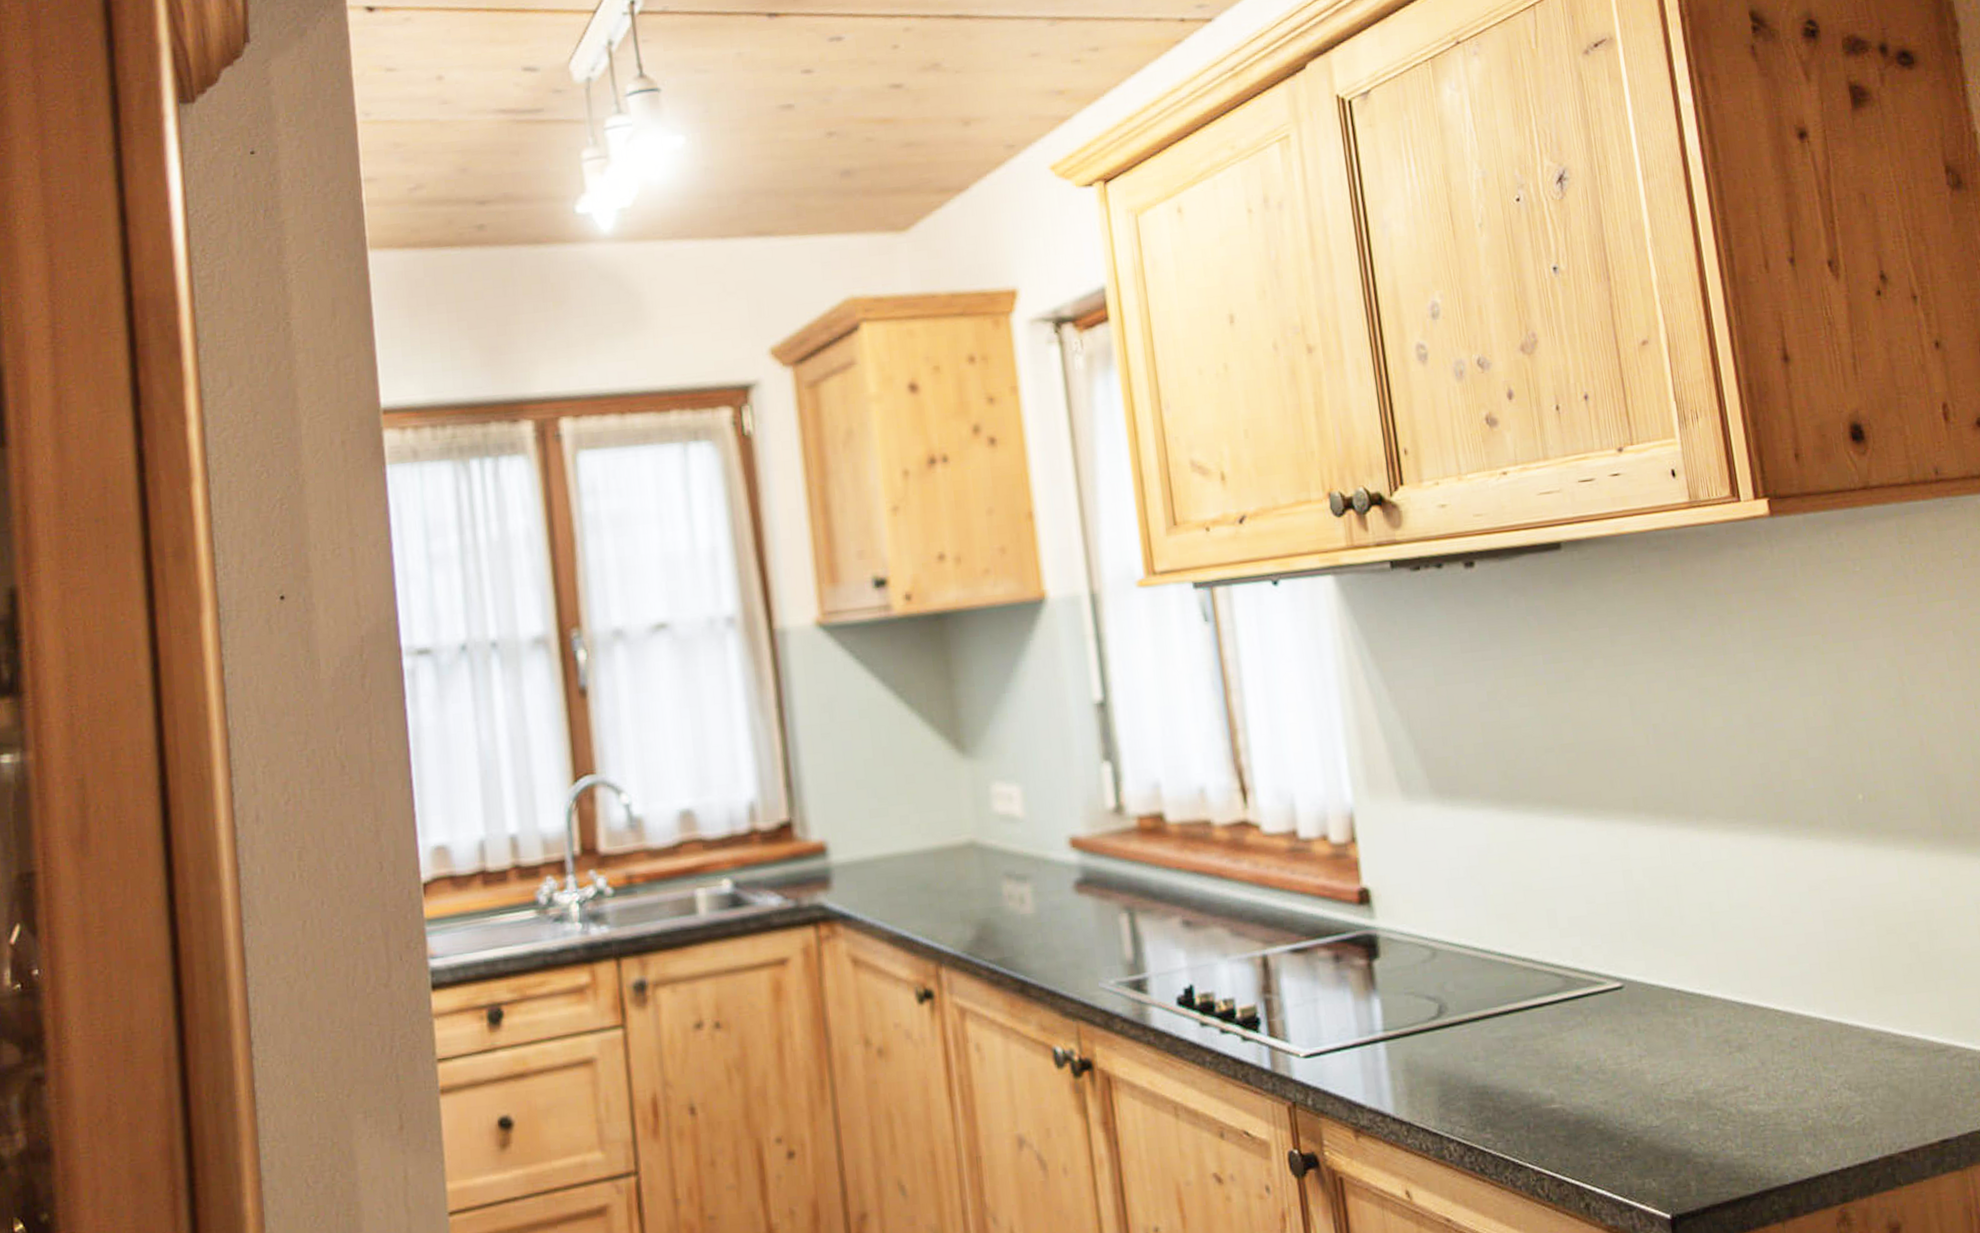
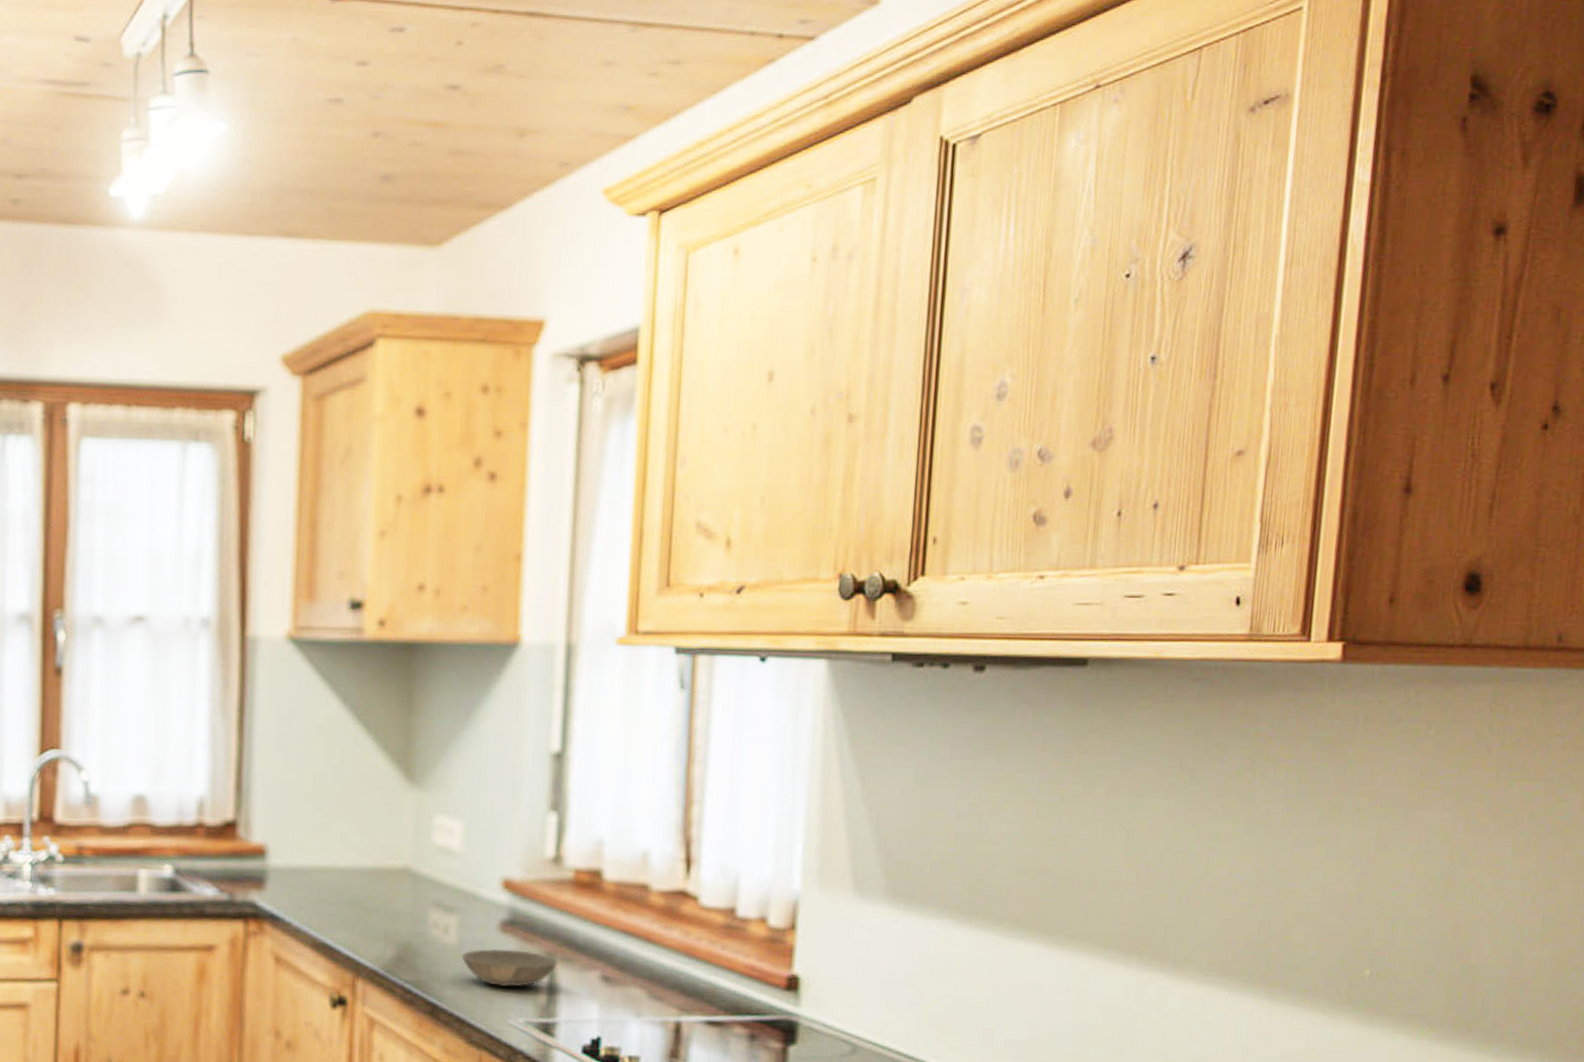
bowl: none [1041,907,1138,951] -> present [461,948,558,987]

